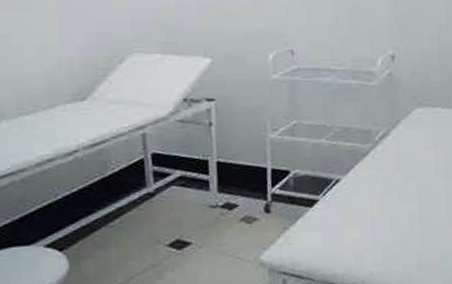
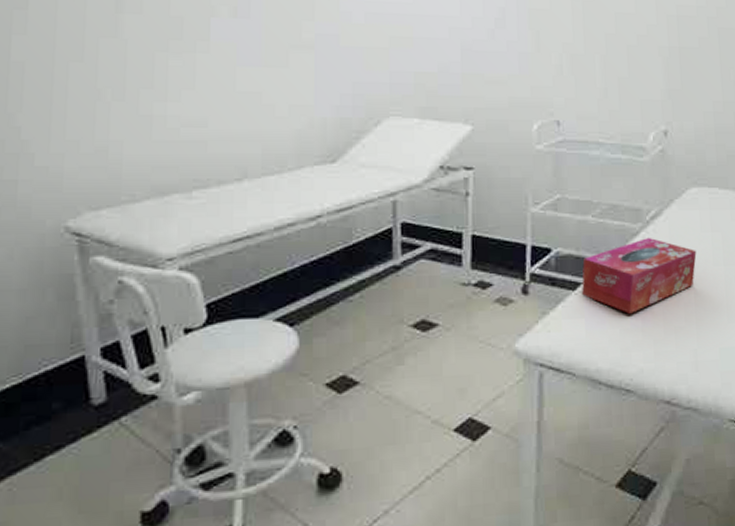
tissue box: none [318,156,421,225] -> present [582,237,697,314]

